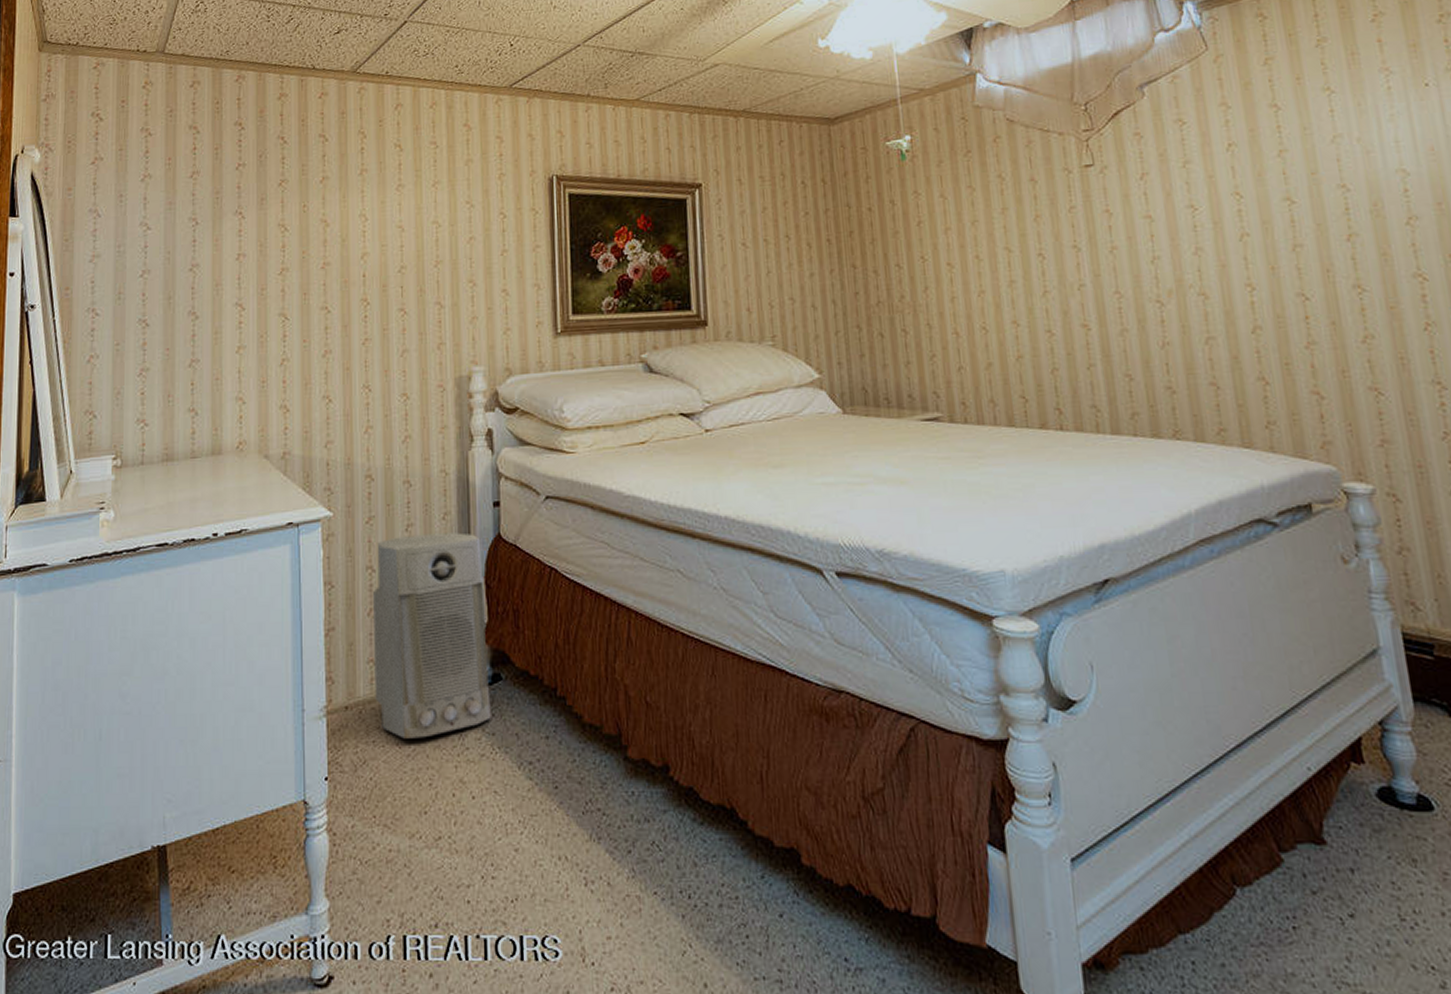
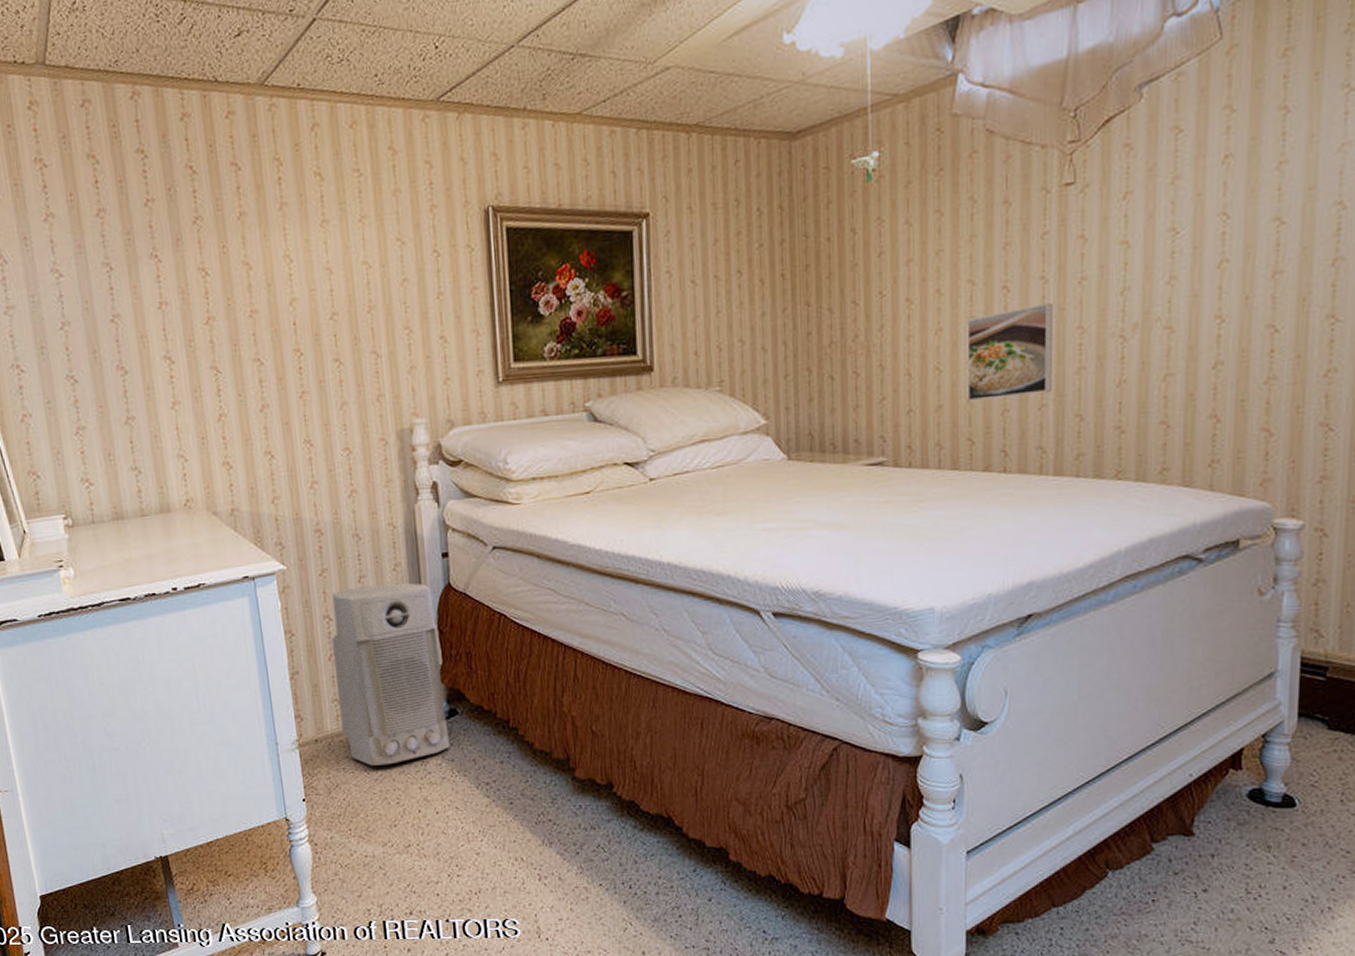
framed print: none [1007,269,1098,360] -> present [967,303,1053,402]

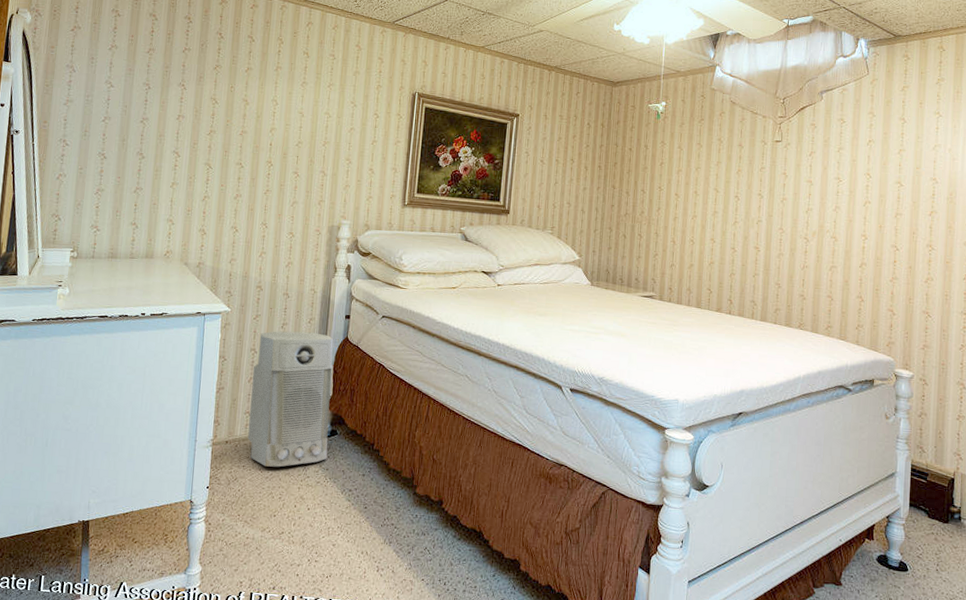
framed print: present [967,303,1053,402] -> none [709,210,765,267]

